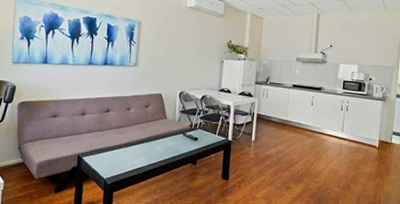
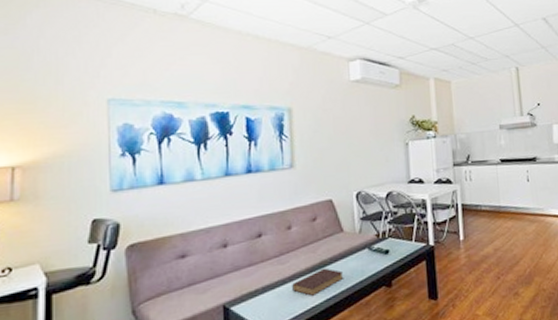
book: none [126,142,163,160] -> present [292,267,344,296]

